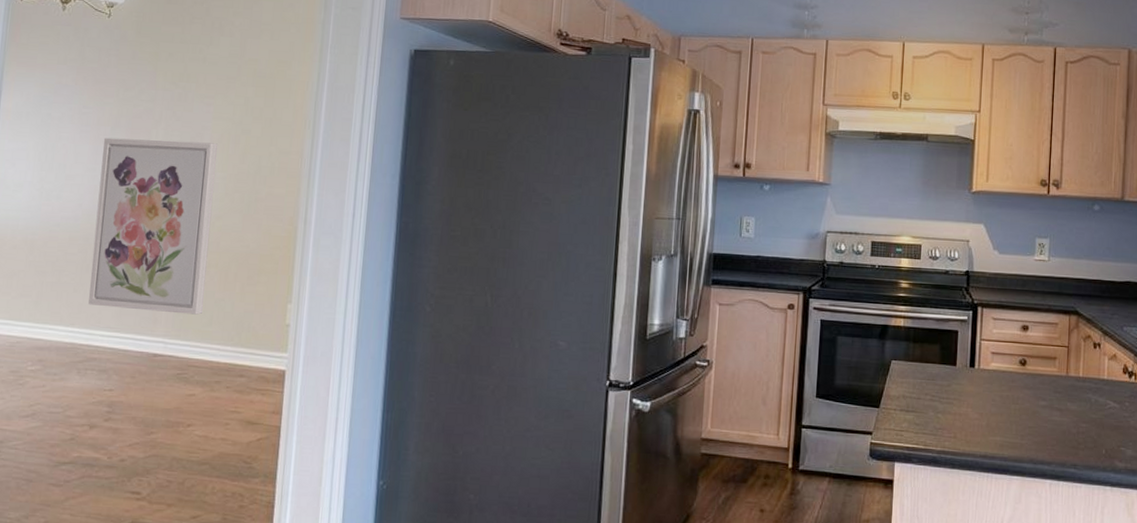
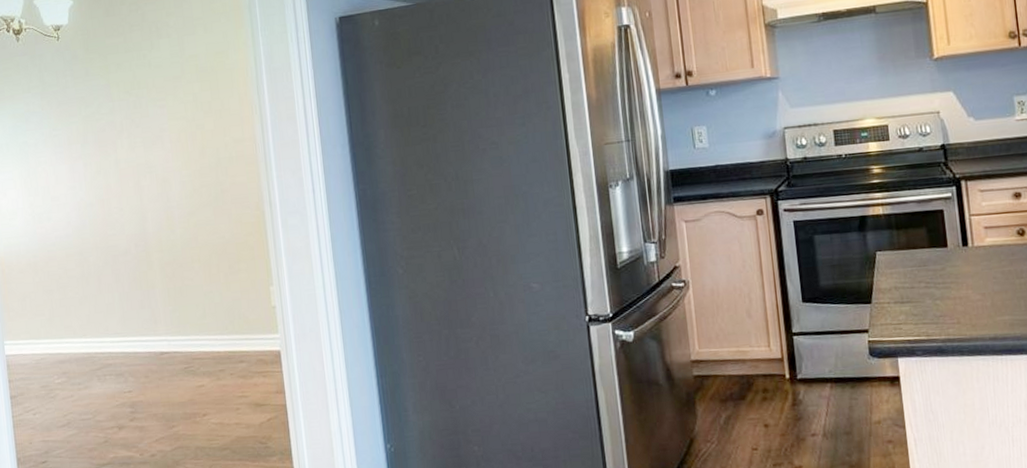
wall art: present [88,137,217,315] -> none [77,143,195,315]

